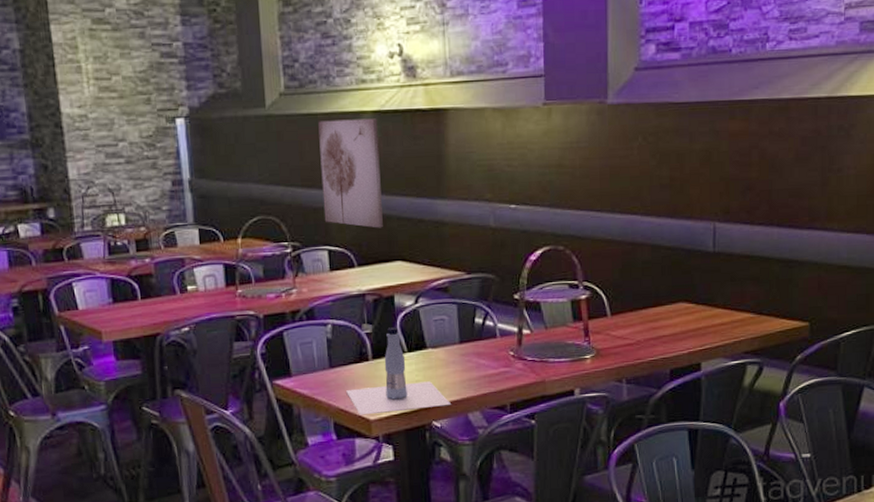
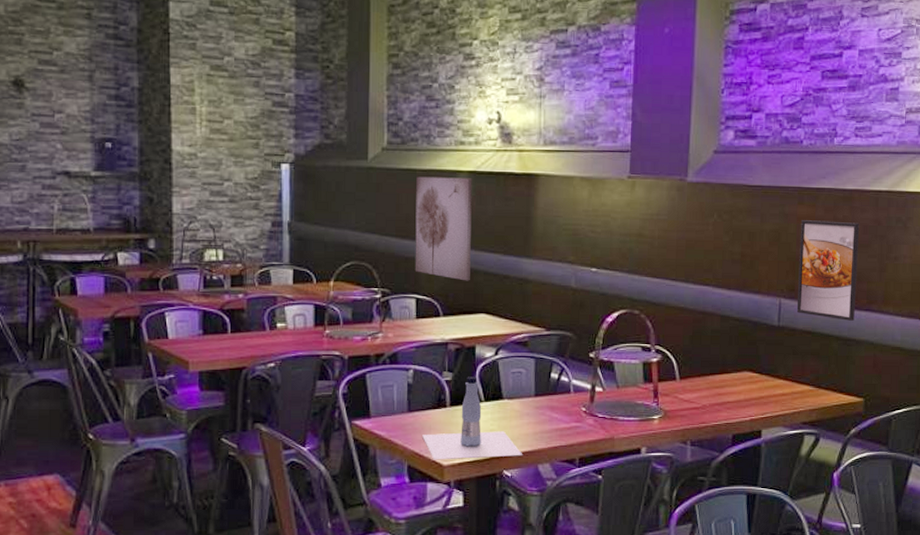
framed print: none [732,134,798,241] -> present [796,220,860,321]

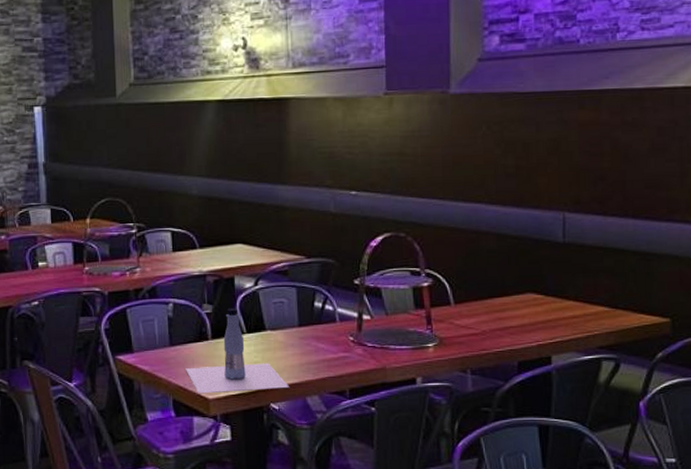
wall art: present [415,176,472,281] -> none [165,107,225,212]
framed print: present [796,220,860,321] -> none [582,124,654,233]

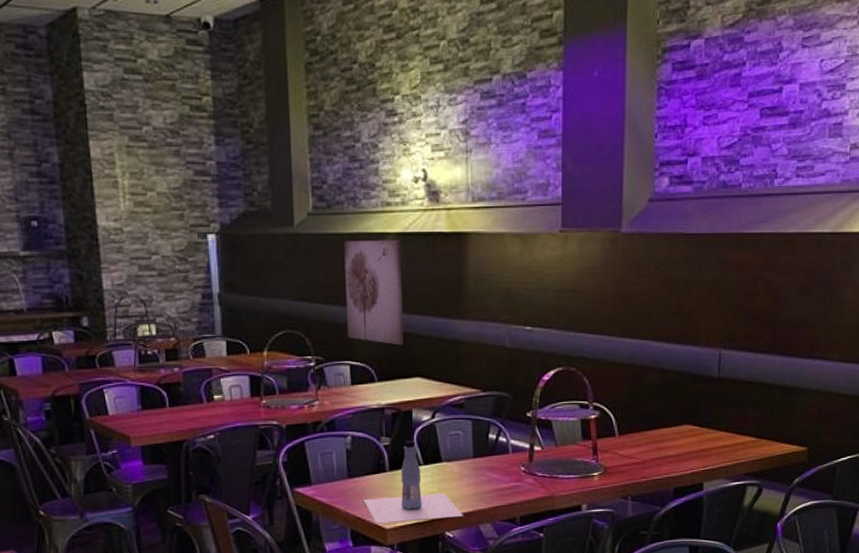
wall art: none [165,107,225,212] -> present [344,240,403,345]

